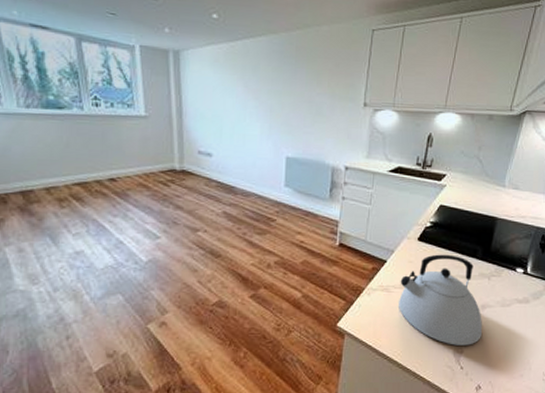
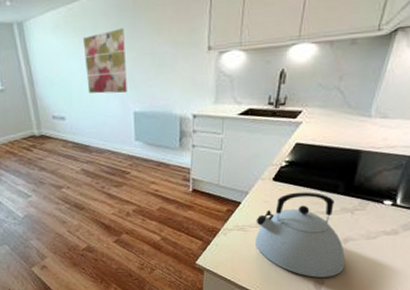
wall art: none [240,73,284,137] -> present [84,28,127,94]

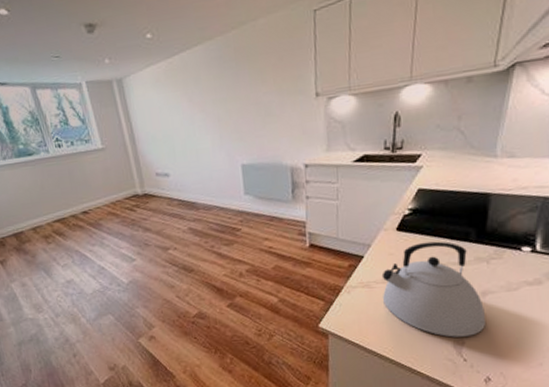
wall art: present [84,28,127,94] -> none [185,79,234,147]

